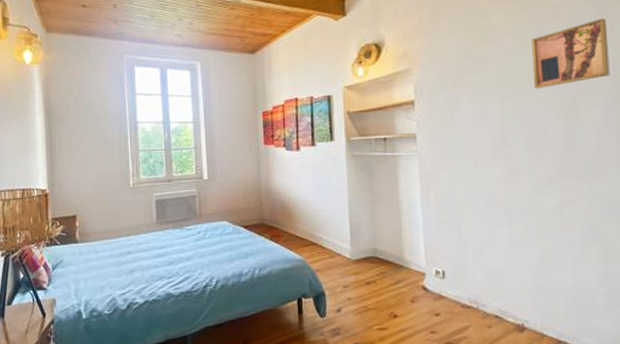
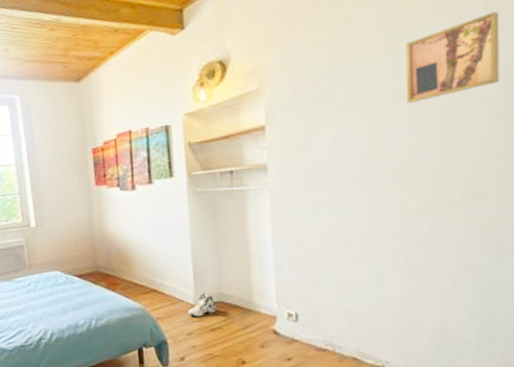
sneaker: none [345,247,371,271] -> present [188,292,217,317]

